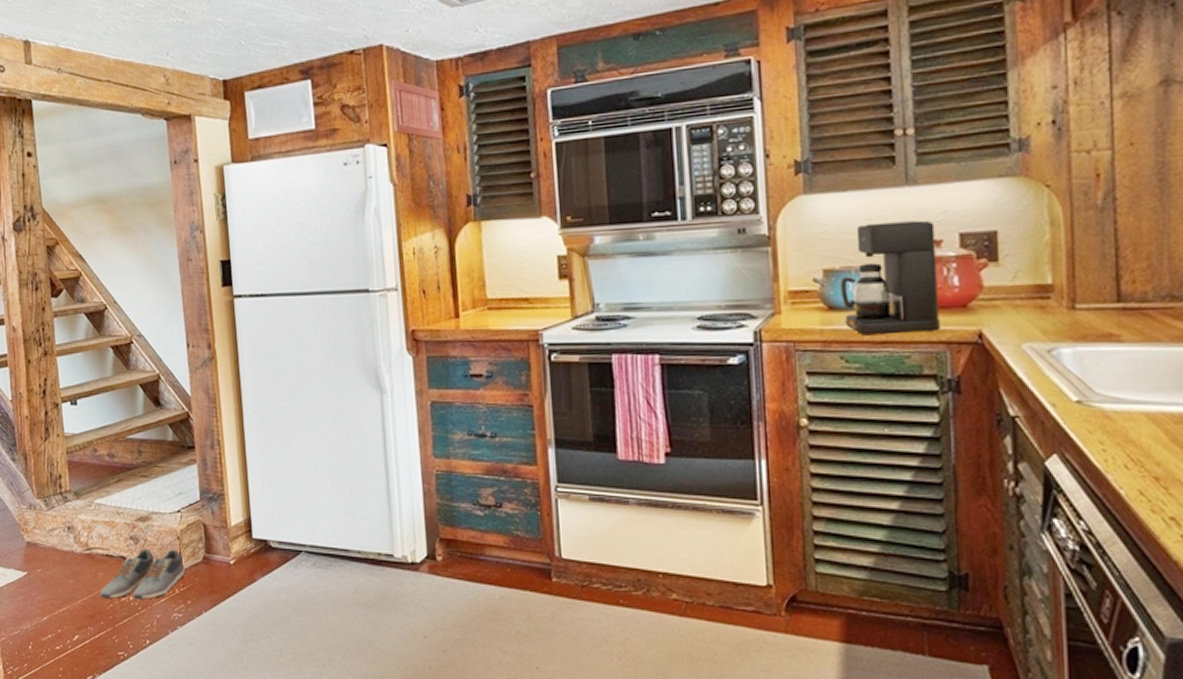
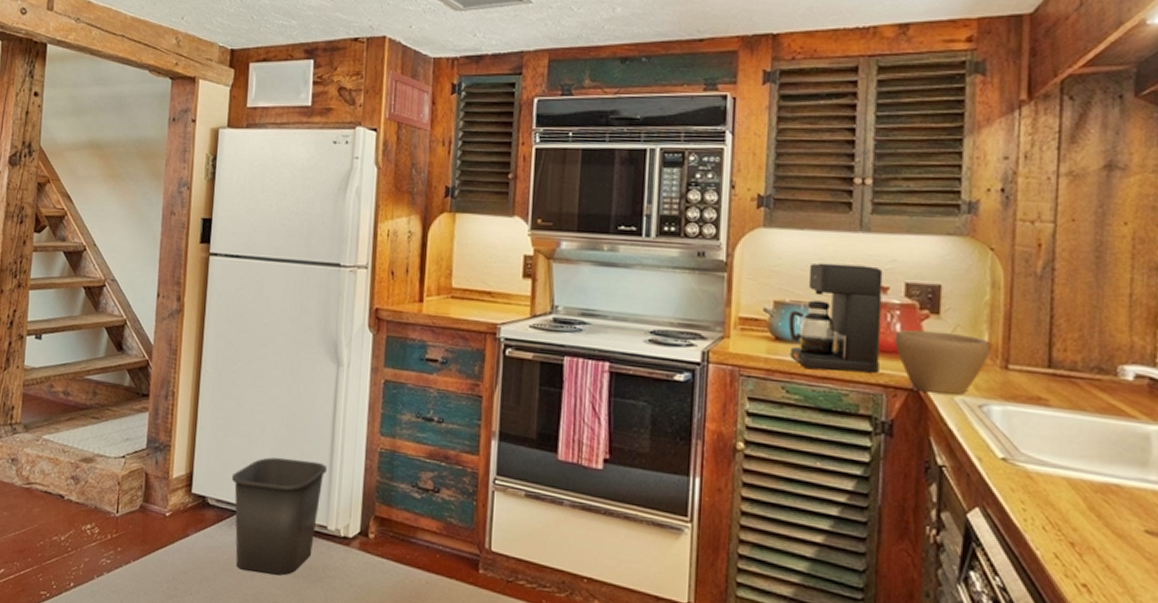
shoe: present [100,548,185,600] -> none [32,490,121,541]
waste bin: none [291,492,385,608] -> present [232,457,326,576]
bowl: none [953,279,1056,345] -> present [894,329,991,396]

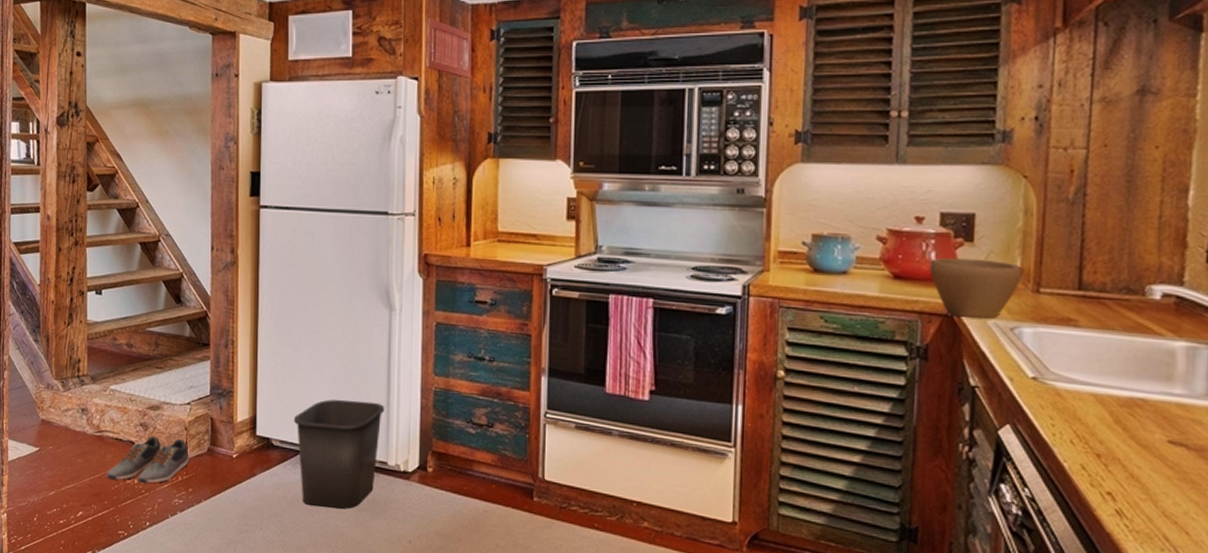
shoe: none [32,490,121,541] -> present [106,436,189,484]
coffee maker: present [788,263,883,374] -> none [826,195,919,301]

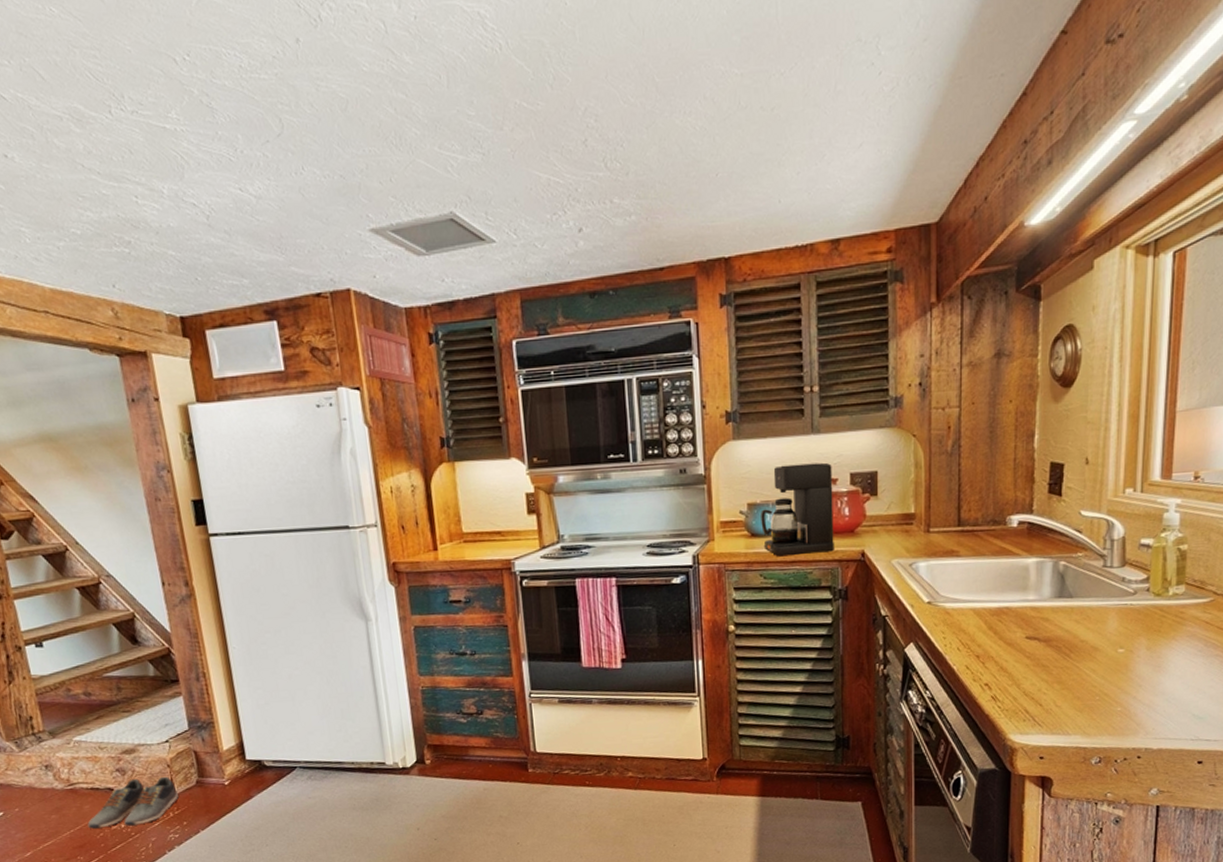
waste bin: present [294,399,384,509] -> none [283,709,376,815]
coffee maker: none [826,195,919,301] -> present [761,462,834,557]
bowl: present [929,257,1023,320] -> none [844,509,917,561]

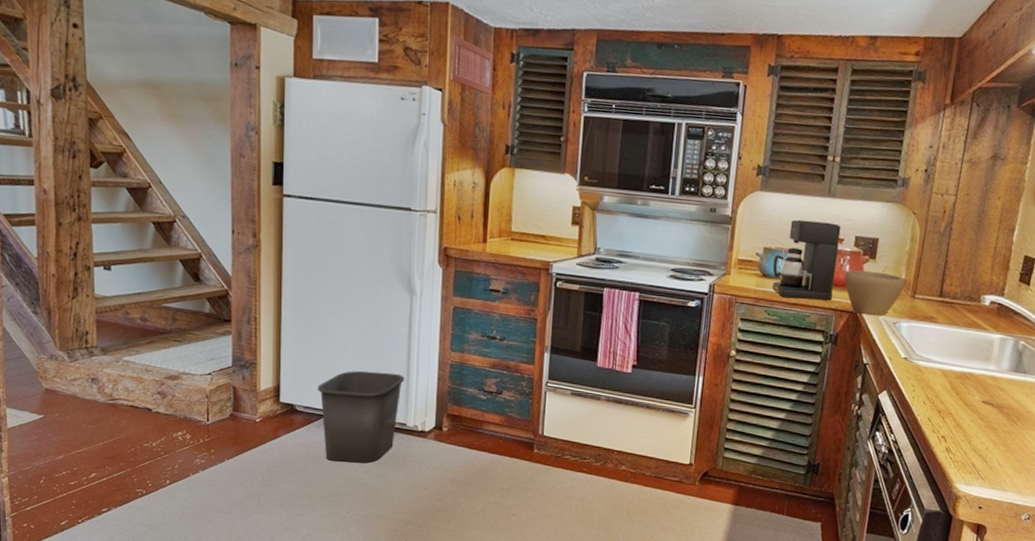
shoe: present [87,776,178,829] -> none [121,403,211,446]
waste bin: none [283,709,376,815] -> present [318,371,404,463]
bowl: none [844,509,917,561] -> present [844,269,906,317]

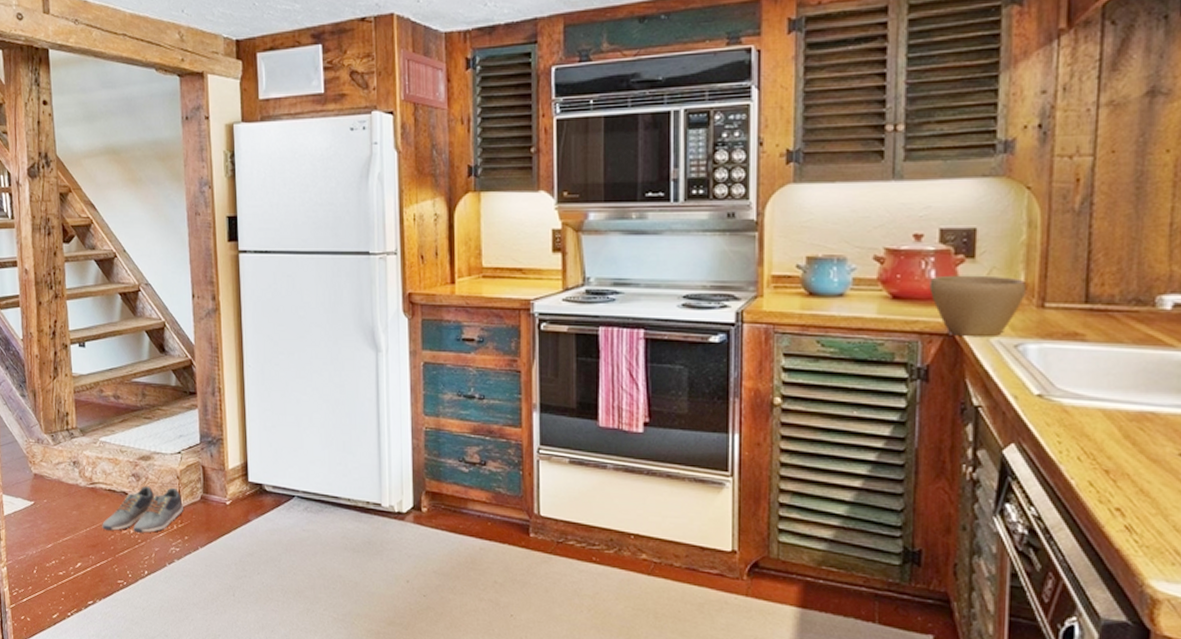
shoe: none [121,403,211,446] -> present [102,486,183,533]
waste bin: present [318,371,404,463] -> none [286,443,375,552]
coffee maker: present [772,219,841,301] -> none [822,214,917,322]

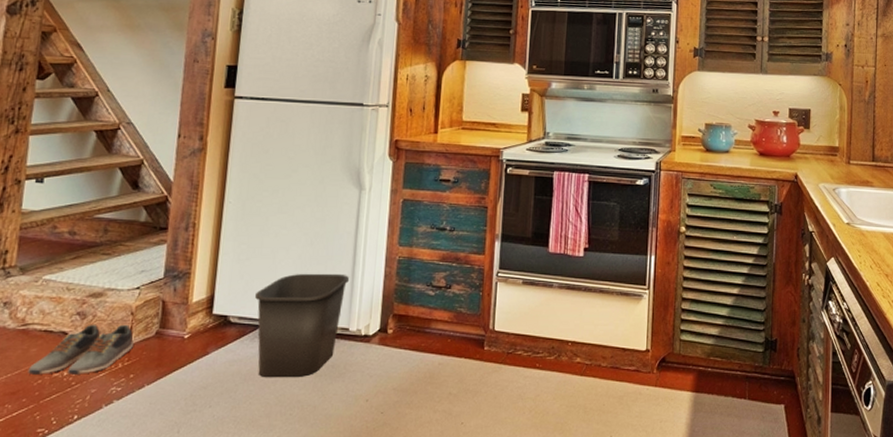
waste bin: none [286,443,375,552] -> present [255,273,349,377]
bowl: present [929,275,1027,338] -> none [783,140,840,184]

